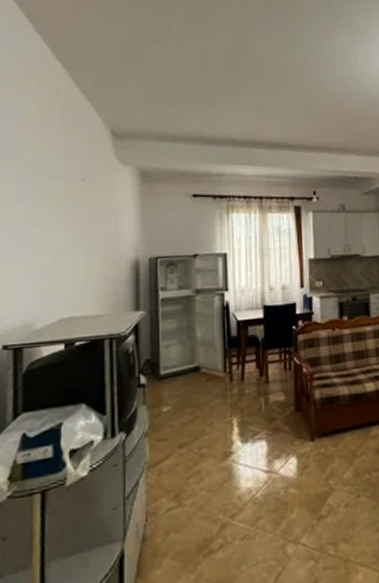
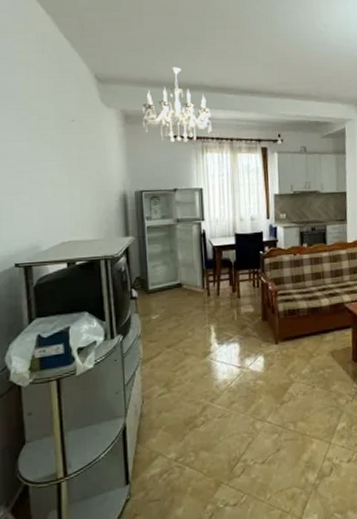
chandelier: none [161,120,239,203] -> present [142,66,212,143]

